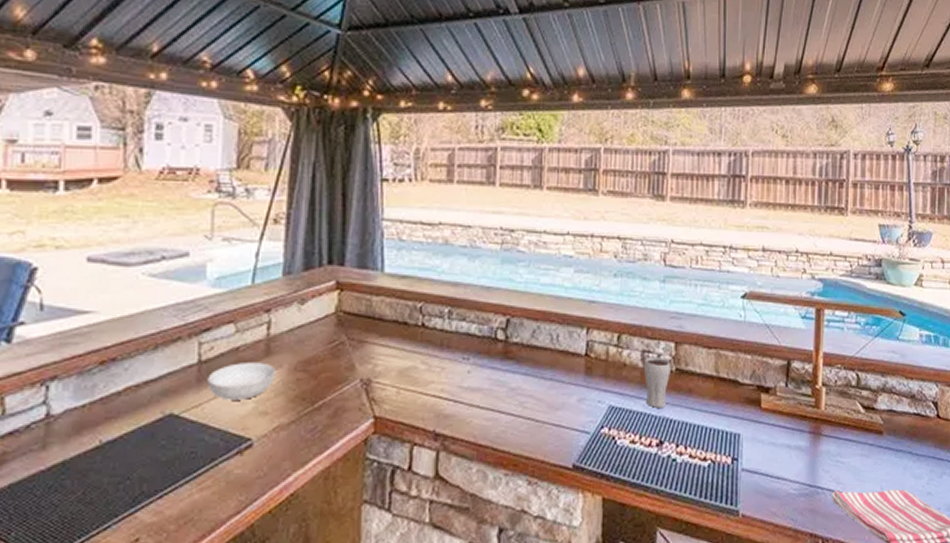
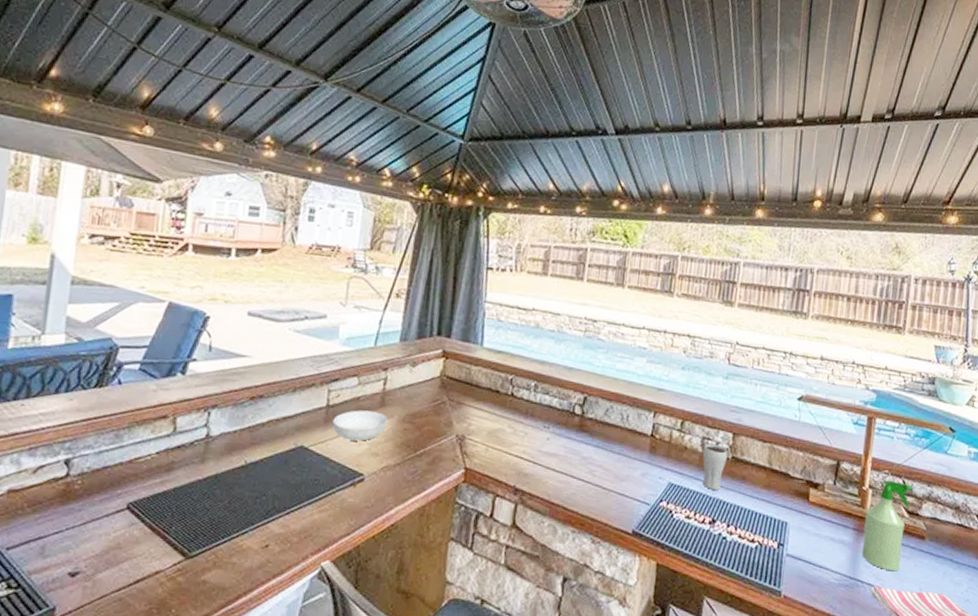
spray bottle: none [820,375,867,473] -> present [862,480,913,572]

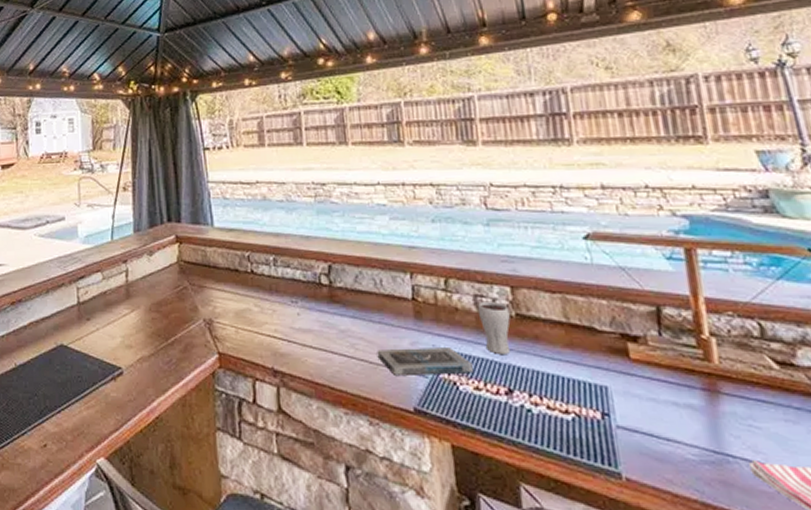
serving bowl: present [332,410,388,441] -> none [85,304,136,335]
speaker: none [610,477,690,504] -> present [377,346,475,375]
spray bottle: present [862,480,913,572] -> none [713,324,786,441]

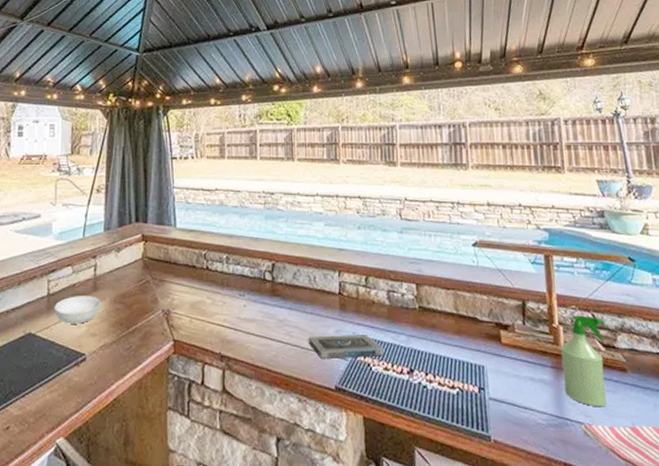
serving bowl: none [85,304,136,335] -> present [54,296,102,324]
drinking glass: present [477,301,511,354] -> none [389,295,414,340]
spray bottle: none [713,324,786,441] -> present [560,315,607,407]

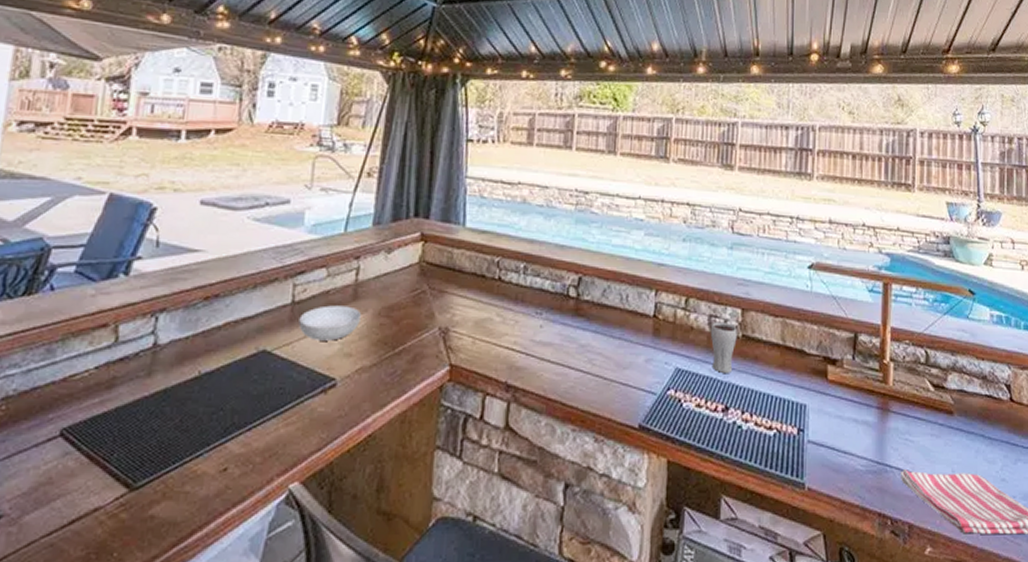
speaker: present [308,333,385,358] -> none [612,364,699,392]
drinking glass: none [389,295,414,340] -> present [710,321,737,373]
spray bottle: present [560,315,607,407] -> none [888,351,936,453]

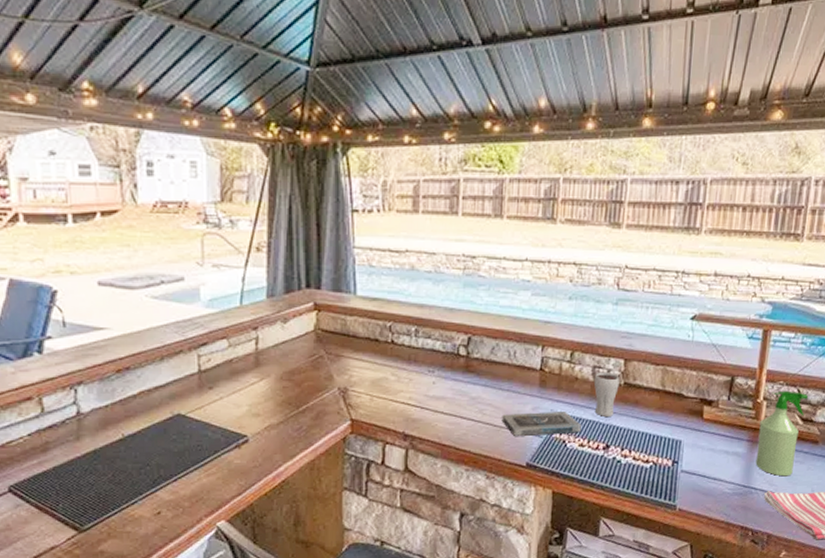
serving bowl: present [299,305,362,341] -> none [207,372,265,404]
speaker: none [612,364,699,392] -> present [501,410,583,436]
spray bottle: none [888,351,936,453] -> present [756,390,808,477]

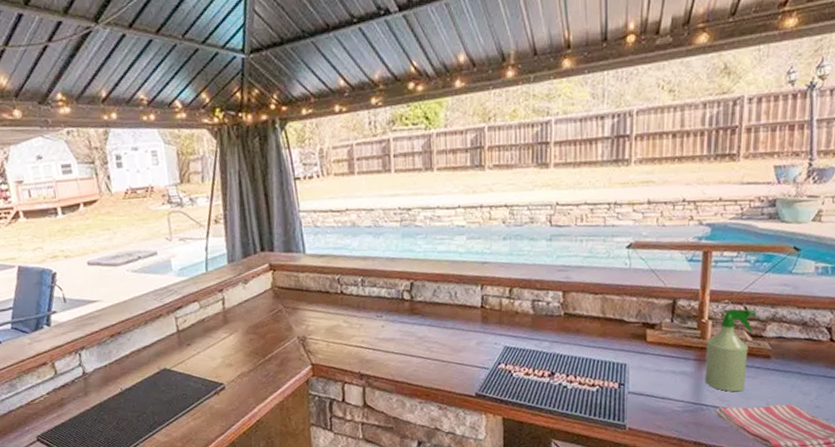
speaker: present [501,410,583,436] -> none [448,343,527,369]
drinking glass: present [593,371,620,416] -> none [534,304,559,346]

